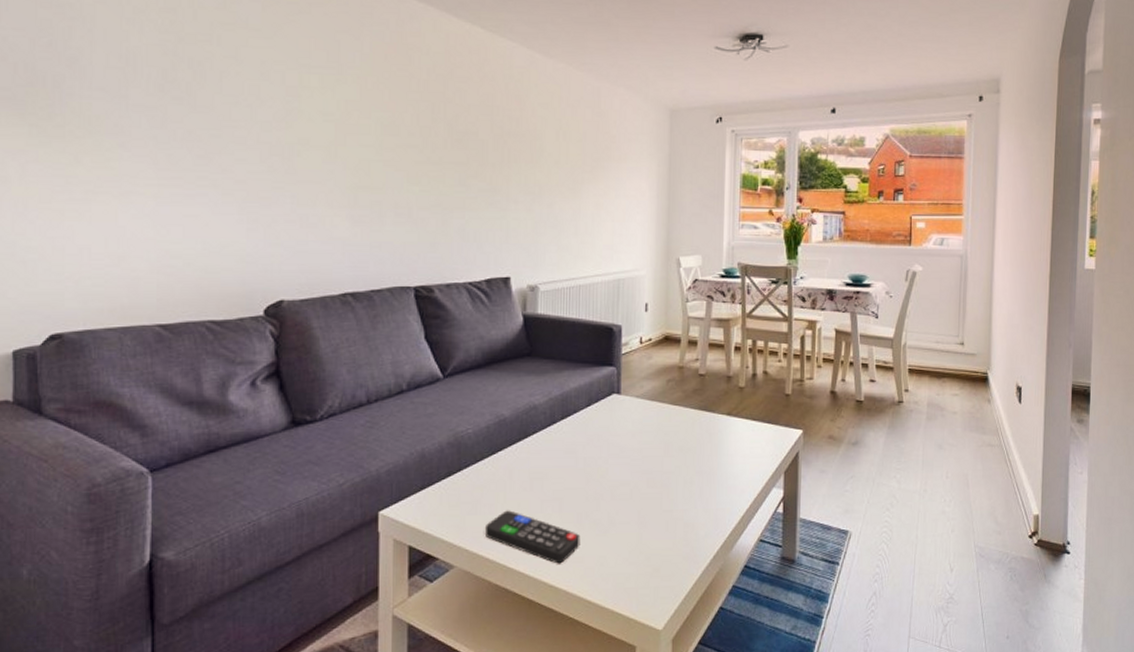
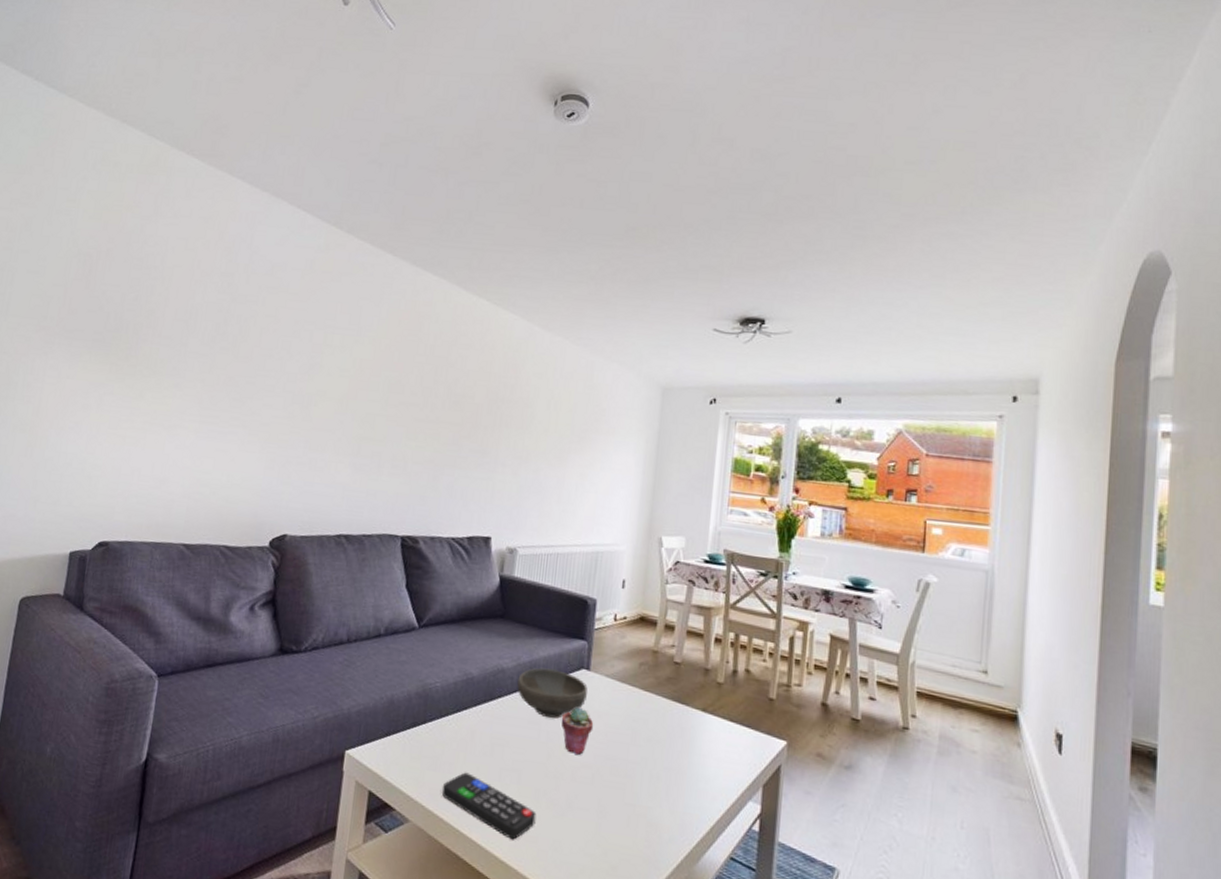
bowl: none [551,398,620,444] -> present [517,667,588,719]
potted succulent: none [596,430,628,475] -> present [561,707,594,756]

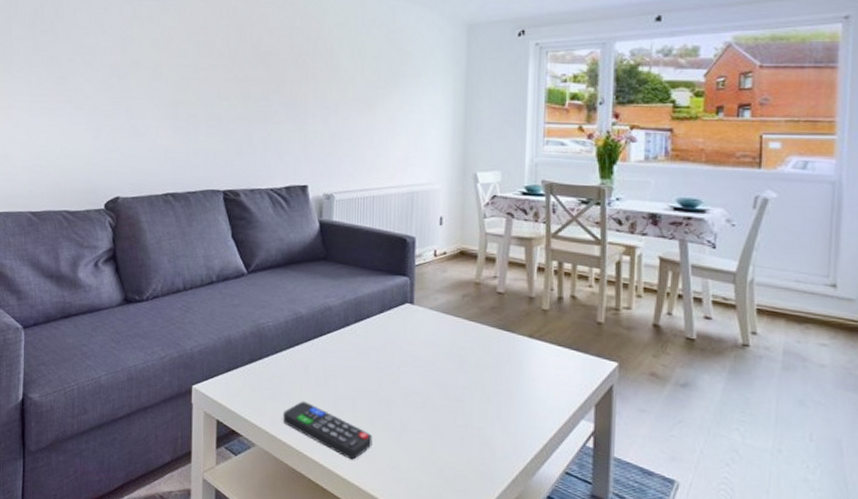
bowl: present [517,667,588,719] -> none [344,304,413,350]
potted succulent: present [561,707,594,756] -> none [389,338,421,383]

